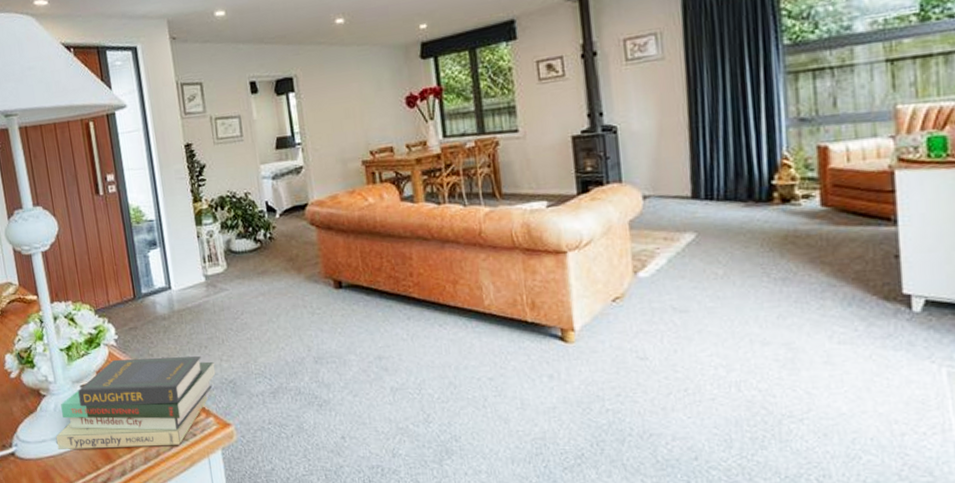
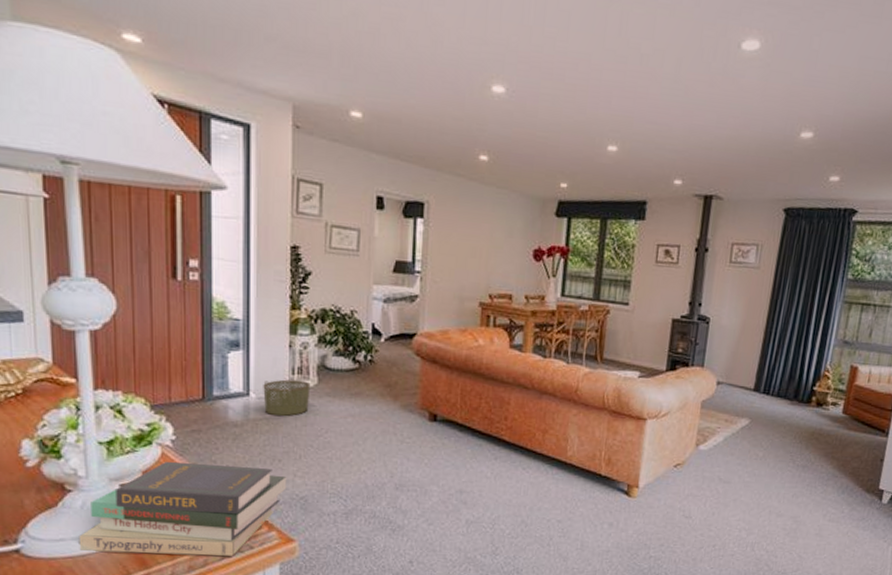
basket: none [181,267,223,305] -> present [263,379,311,417]

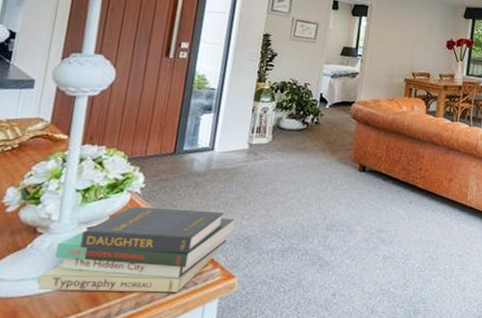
basket: present [263,379,311,417] -> none [225,137,266,168]

